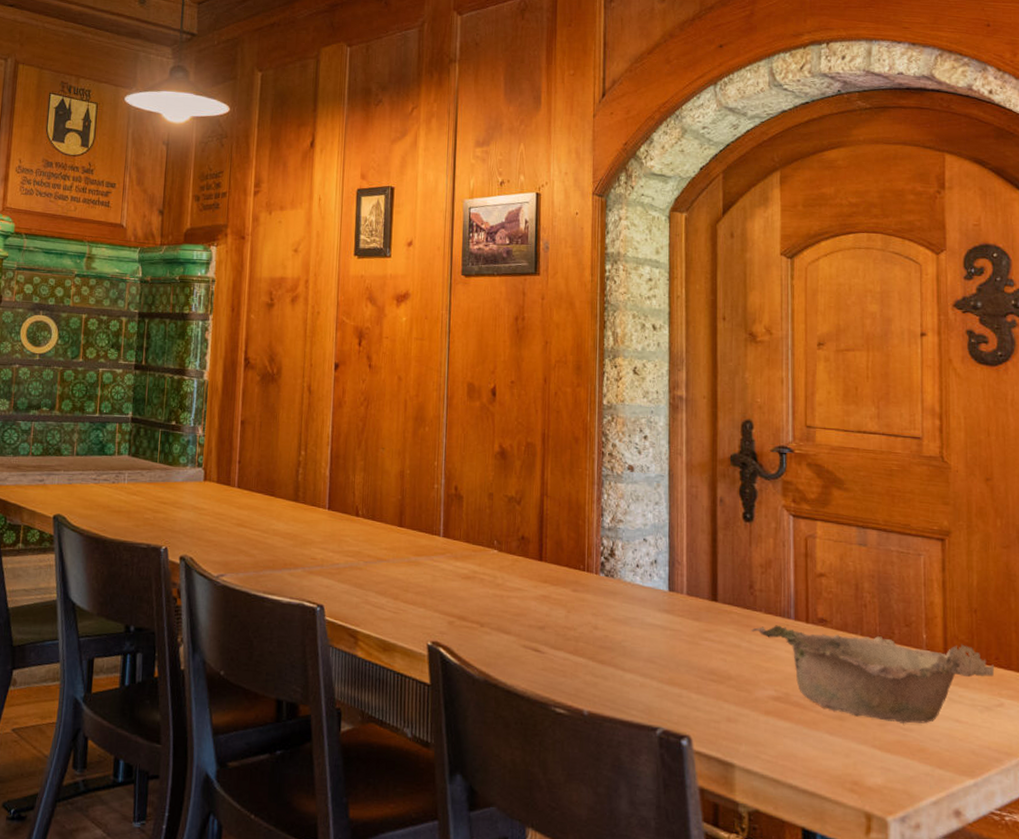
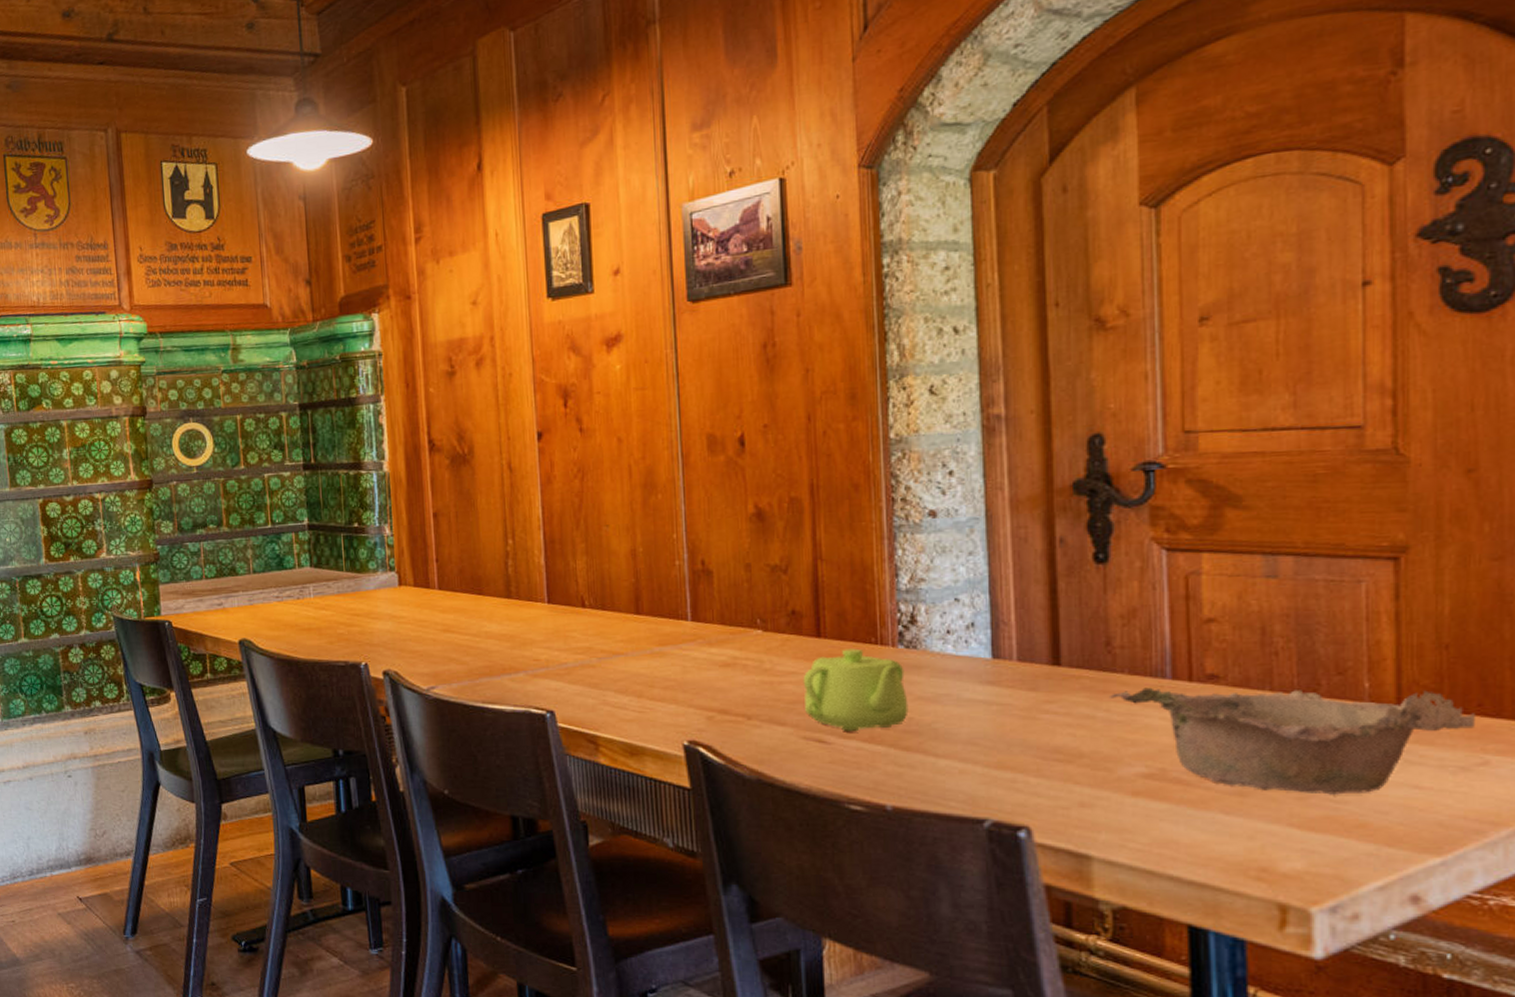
teapot: none [525,572,605,645] -> present [803,648,909,732]

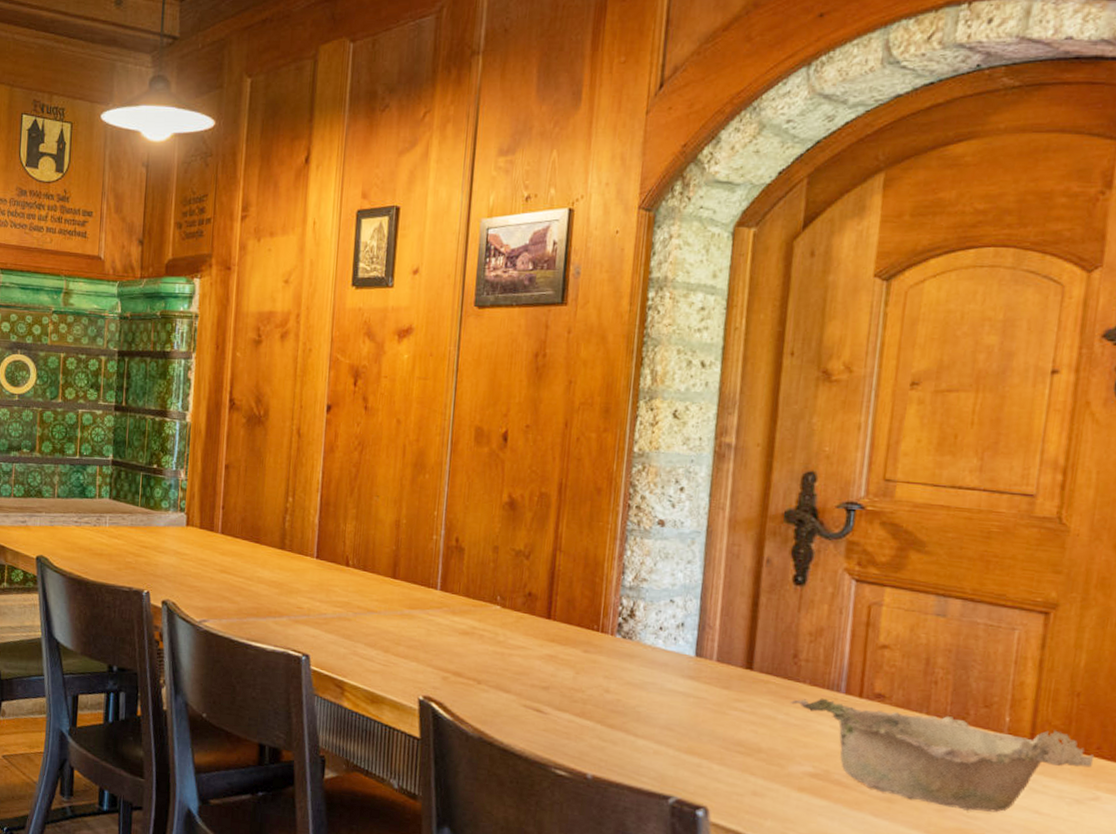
teapot: present [803,648,909,732] -> none [528,632,619,706]

